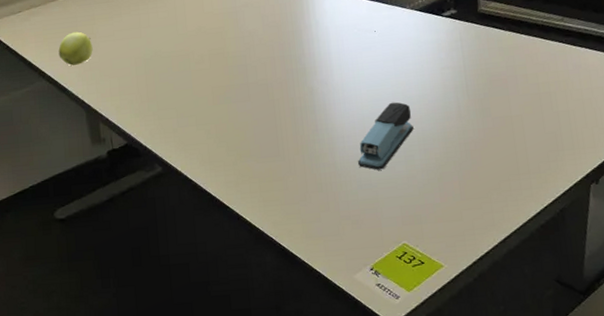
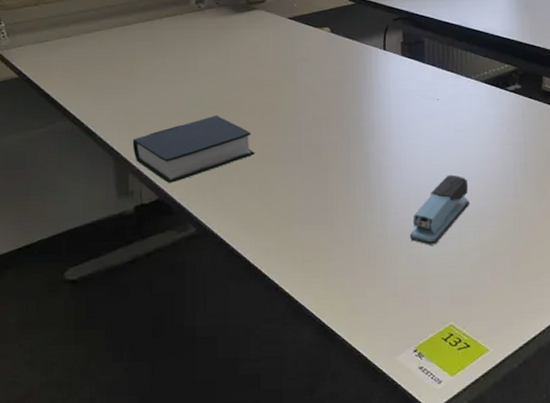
apple: present [58,31,93,66] -> none [88,69,129,107]
book: none [100,64,209,129] -> present [132,115,256,183]

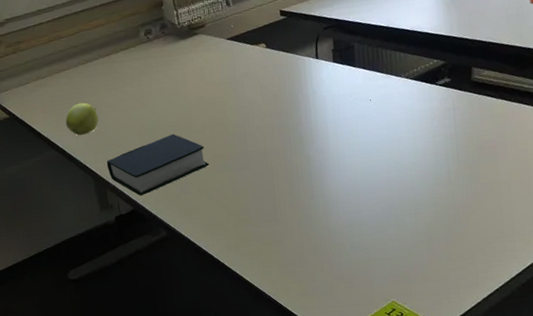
apple: none [88,69,129,107] -> present [65,102,99,136]
stapler: present [409,174,470,245] -> none [351,168,405,234]

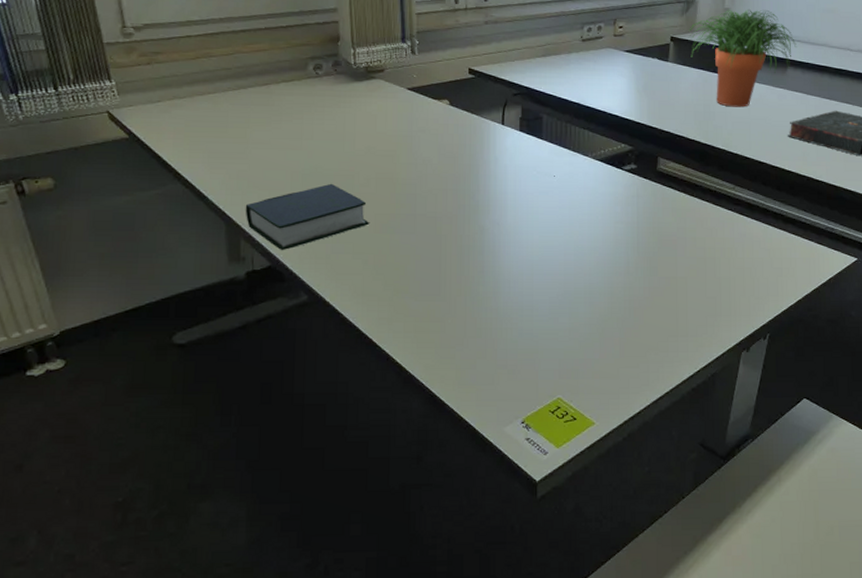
apple: present [65,102,99,136] -> none [201,133,243,171]

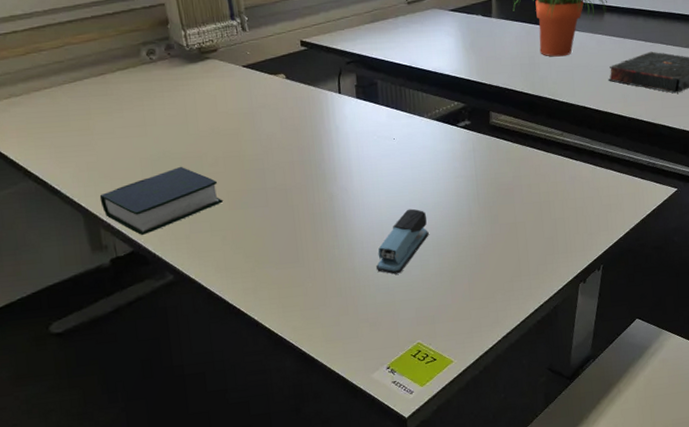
stapler: none [521,251,581,320] -> present [375,208,429,275]

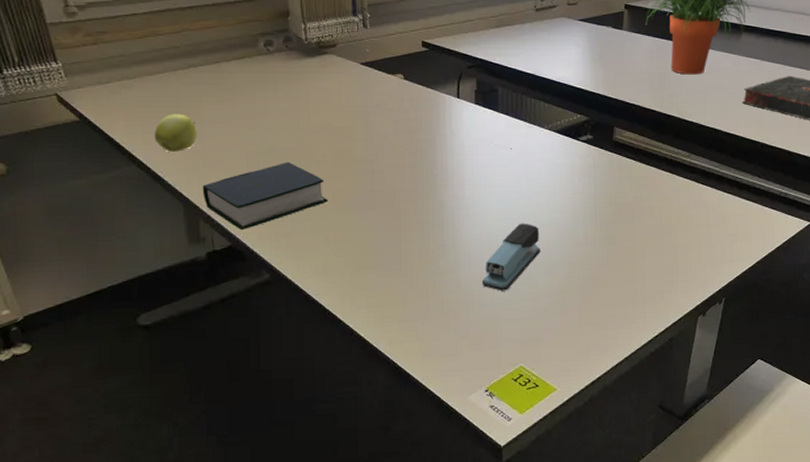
apple: none [47,127,90,165] -> present [154,113,197,152]

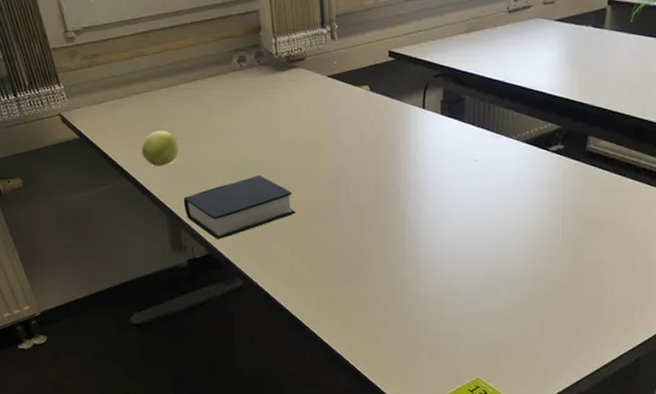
stapler: present [481,223,540,291] -> none [441,236,502,304]

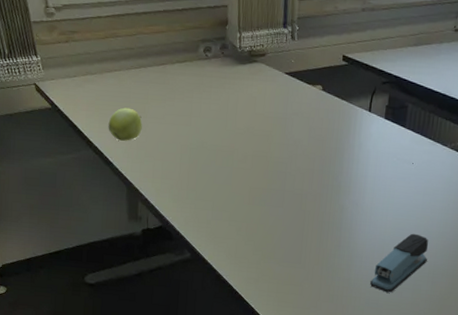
book: present [183,174,296,239] -> none [142,157,245,213]
stapler: none [441,236,502,304] -> present [369,233,428,293]

